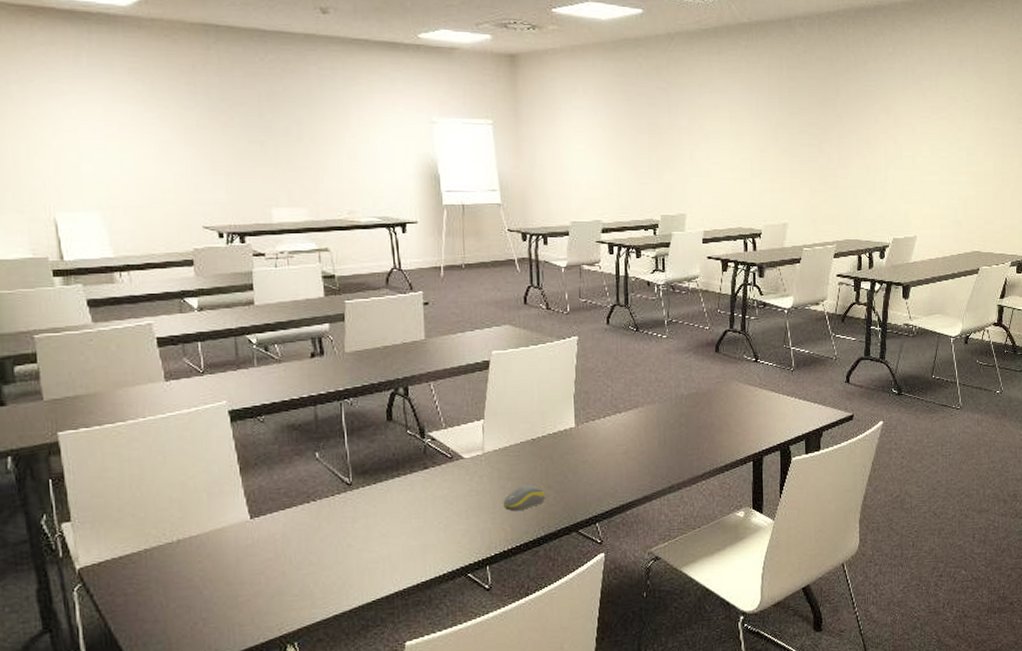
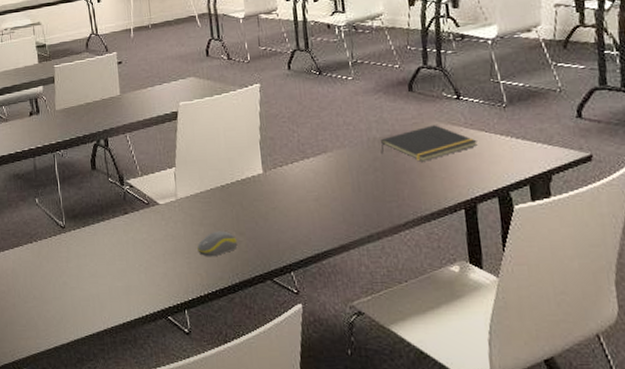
notepad: none [687,385,768,418] -> present [380,125,478,162]

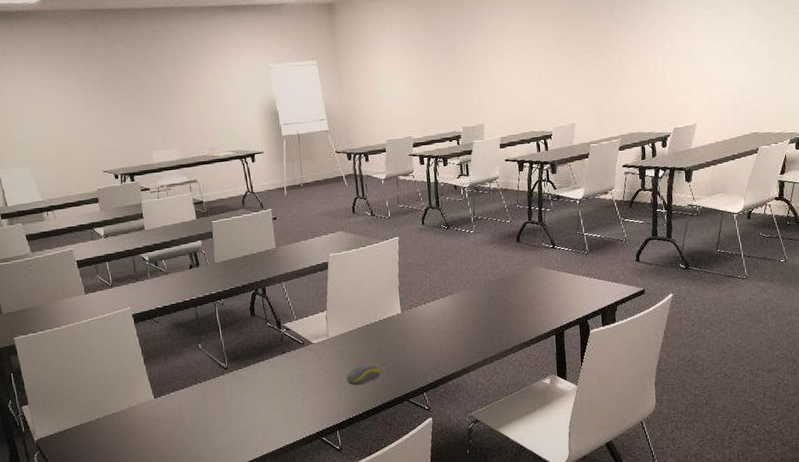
notepad: present [380,125,478,162] -> none [494,269,566,299]

